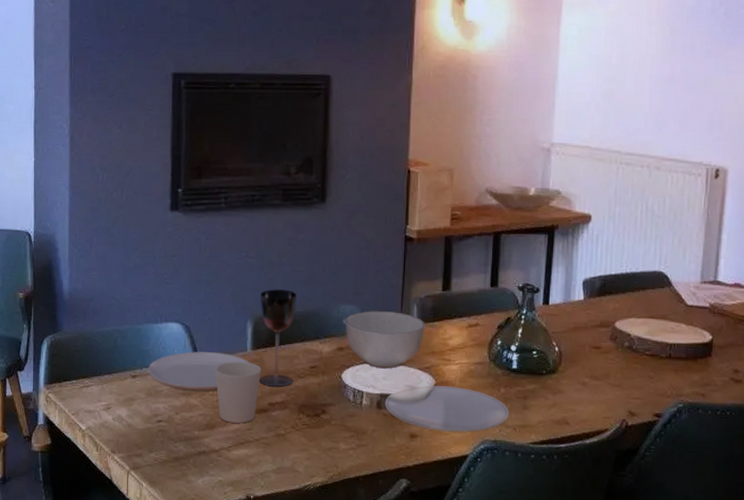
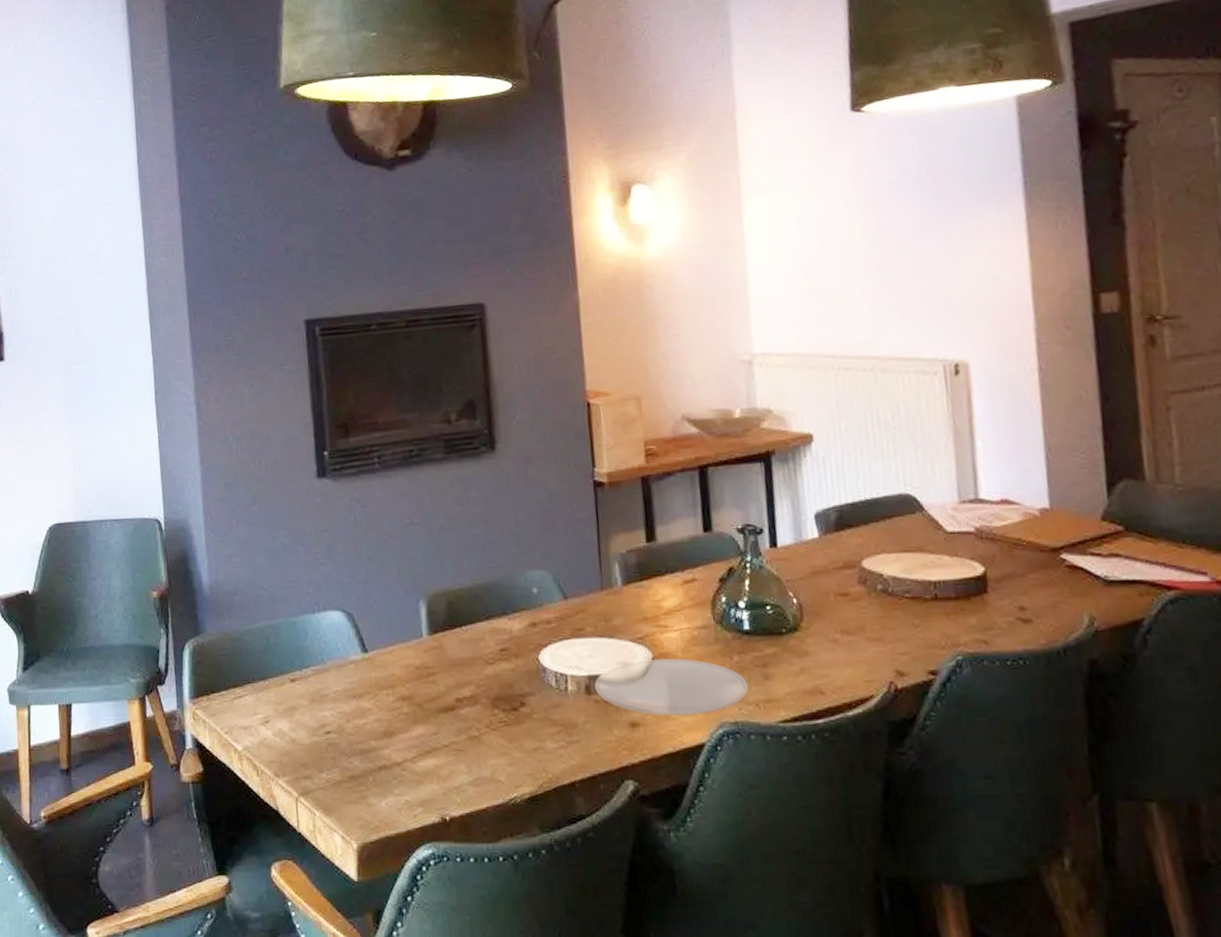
plate: present [147,351,250,392] -> none [308,642,428,693]
dixie cup: present [215,361,261,423] -> none [388,650,443,727]
wineglass: present [259,289,297,387] -> none [431,558,481,678]
bowl: present [345,310,426,369] -> none [534,572,633,644]

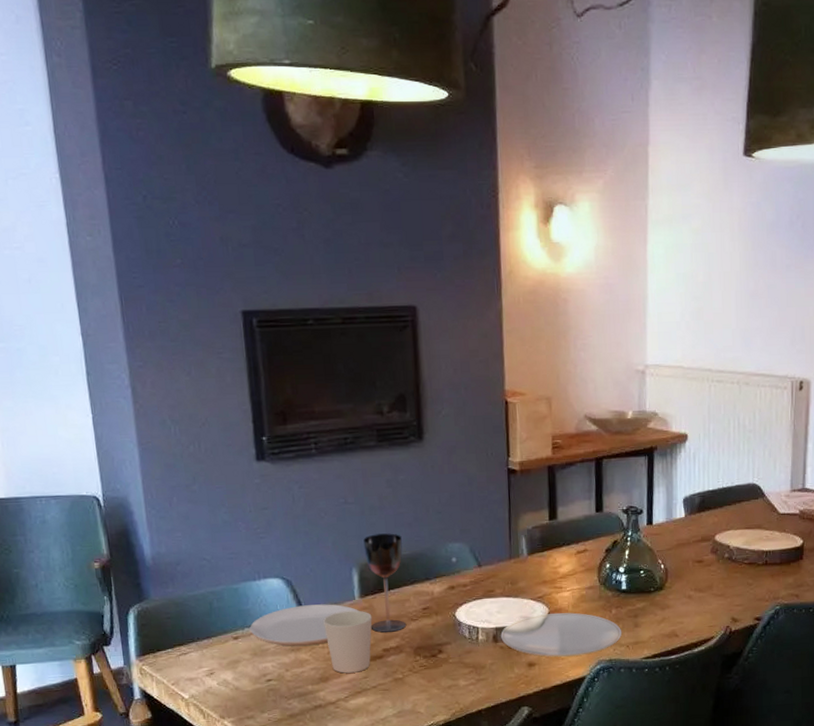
plate: none [308,642,428,693] -> present [249,604,360,647]
dixie cup: none [388,650,443,727] -> present [323,610,372,673]
wineglass: none [431,558,481,678] -> present [363,533,406,633]

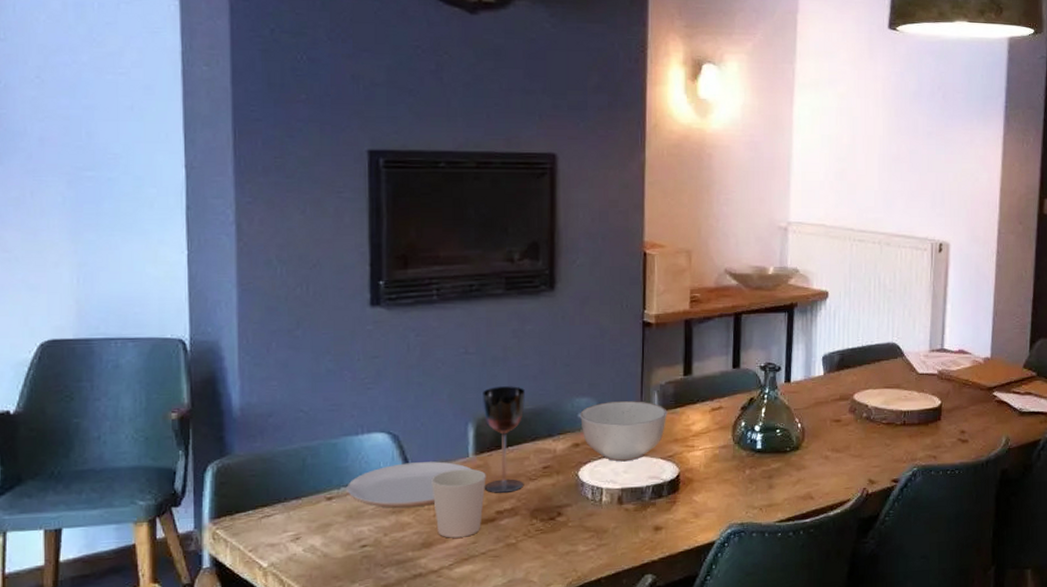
bowl: none [454,545,536,603] -> present [580,400,668,462]
plate: present [501,612,622,657] -> none [626,472,756,521]

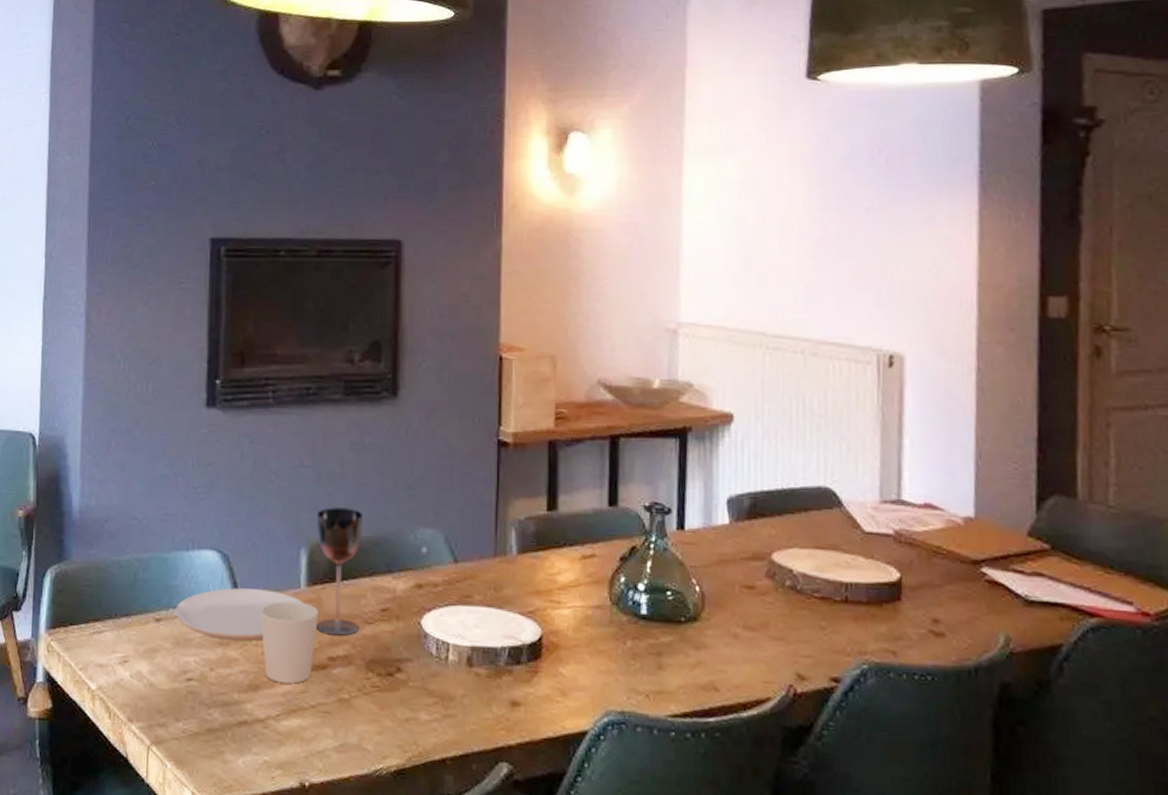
bowl: present [580,400,668,462] -> none [424,535,527,613]

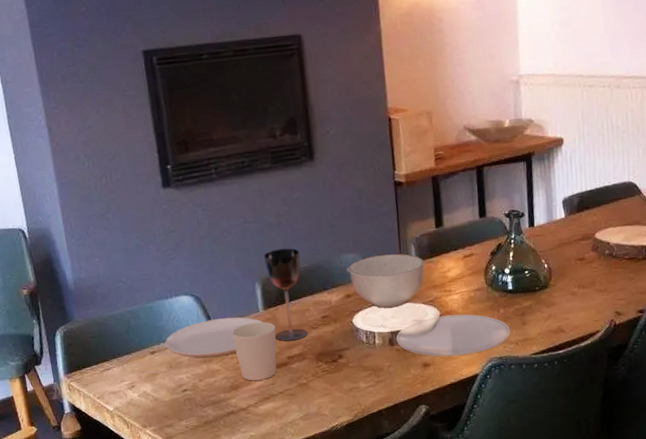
bowl: none [424,535,527,613] -> present [348,253,425,308]
plate: none [477,635,640,700] -> present [396,314,511,357]

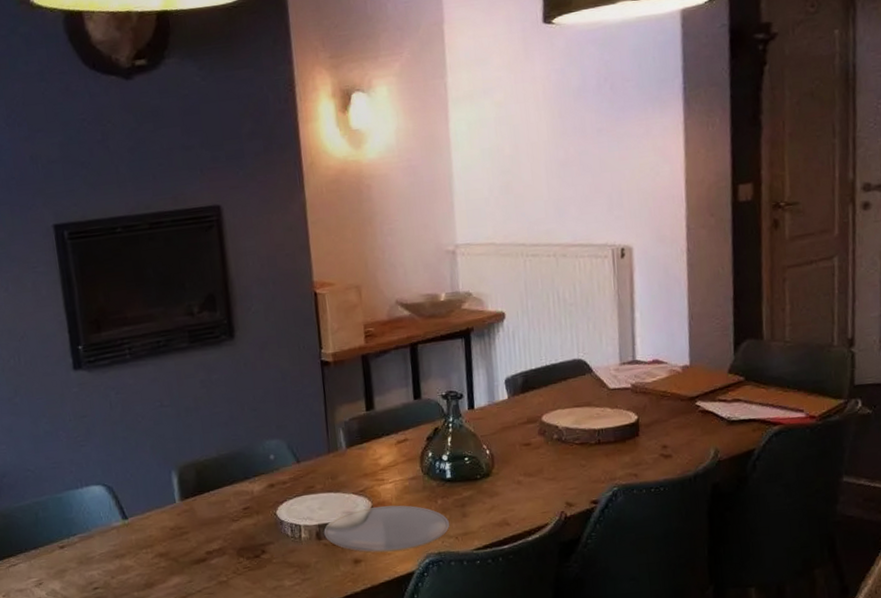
plate: present [164,317,264,358] -> none [74,508,181,554]
dixie cup: present [231,321,277,381] -> none [146,513,195,579]
wineglass: present [264,248,307,341] -> none [181,433,227,535]
bowl: present [348,253,425,308] -> none [271,439,355,499]

